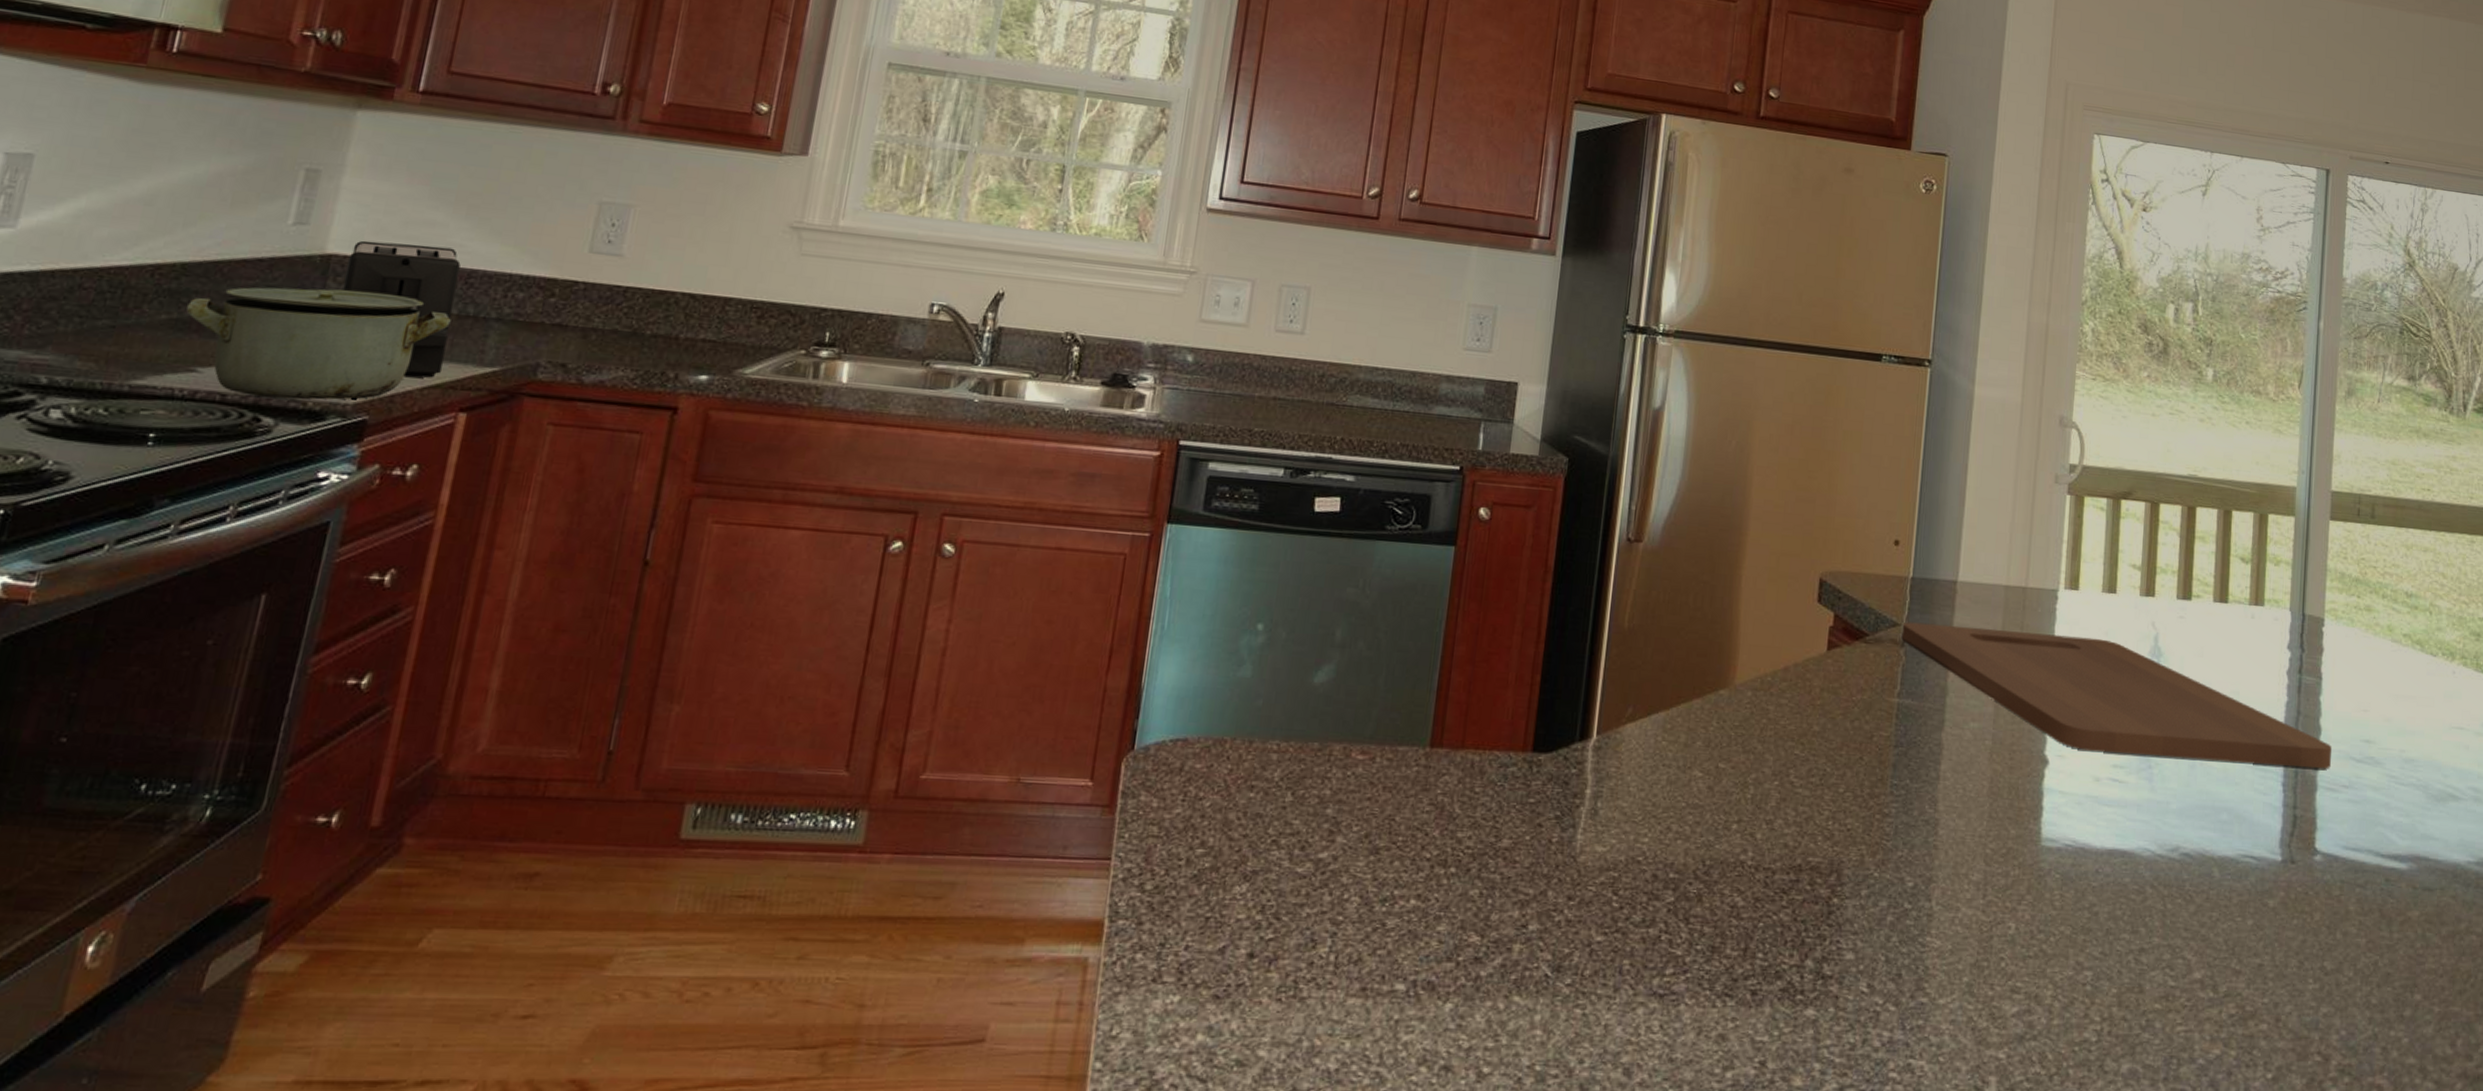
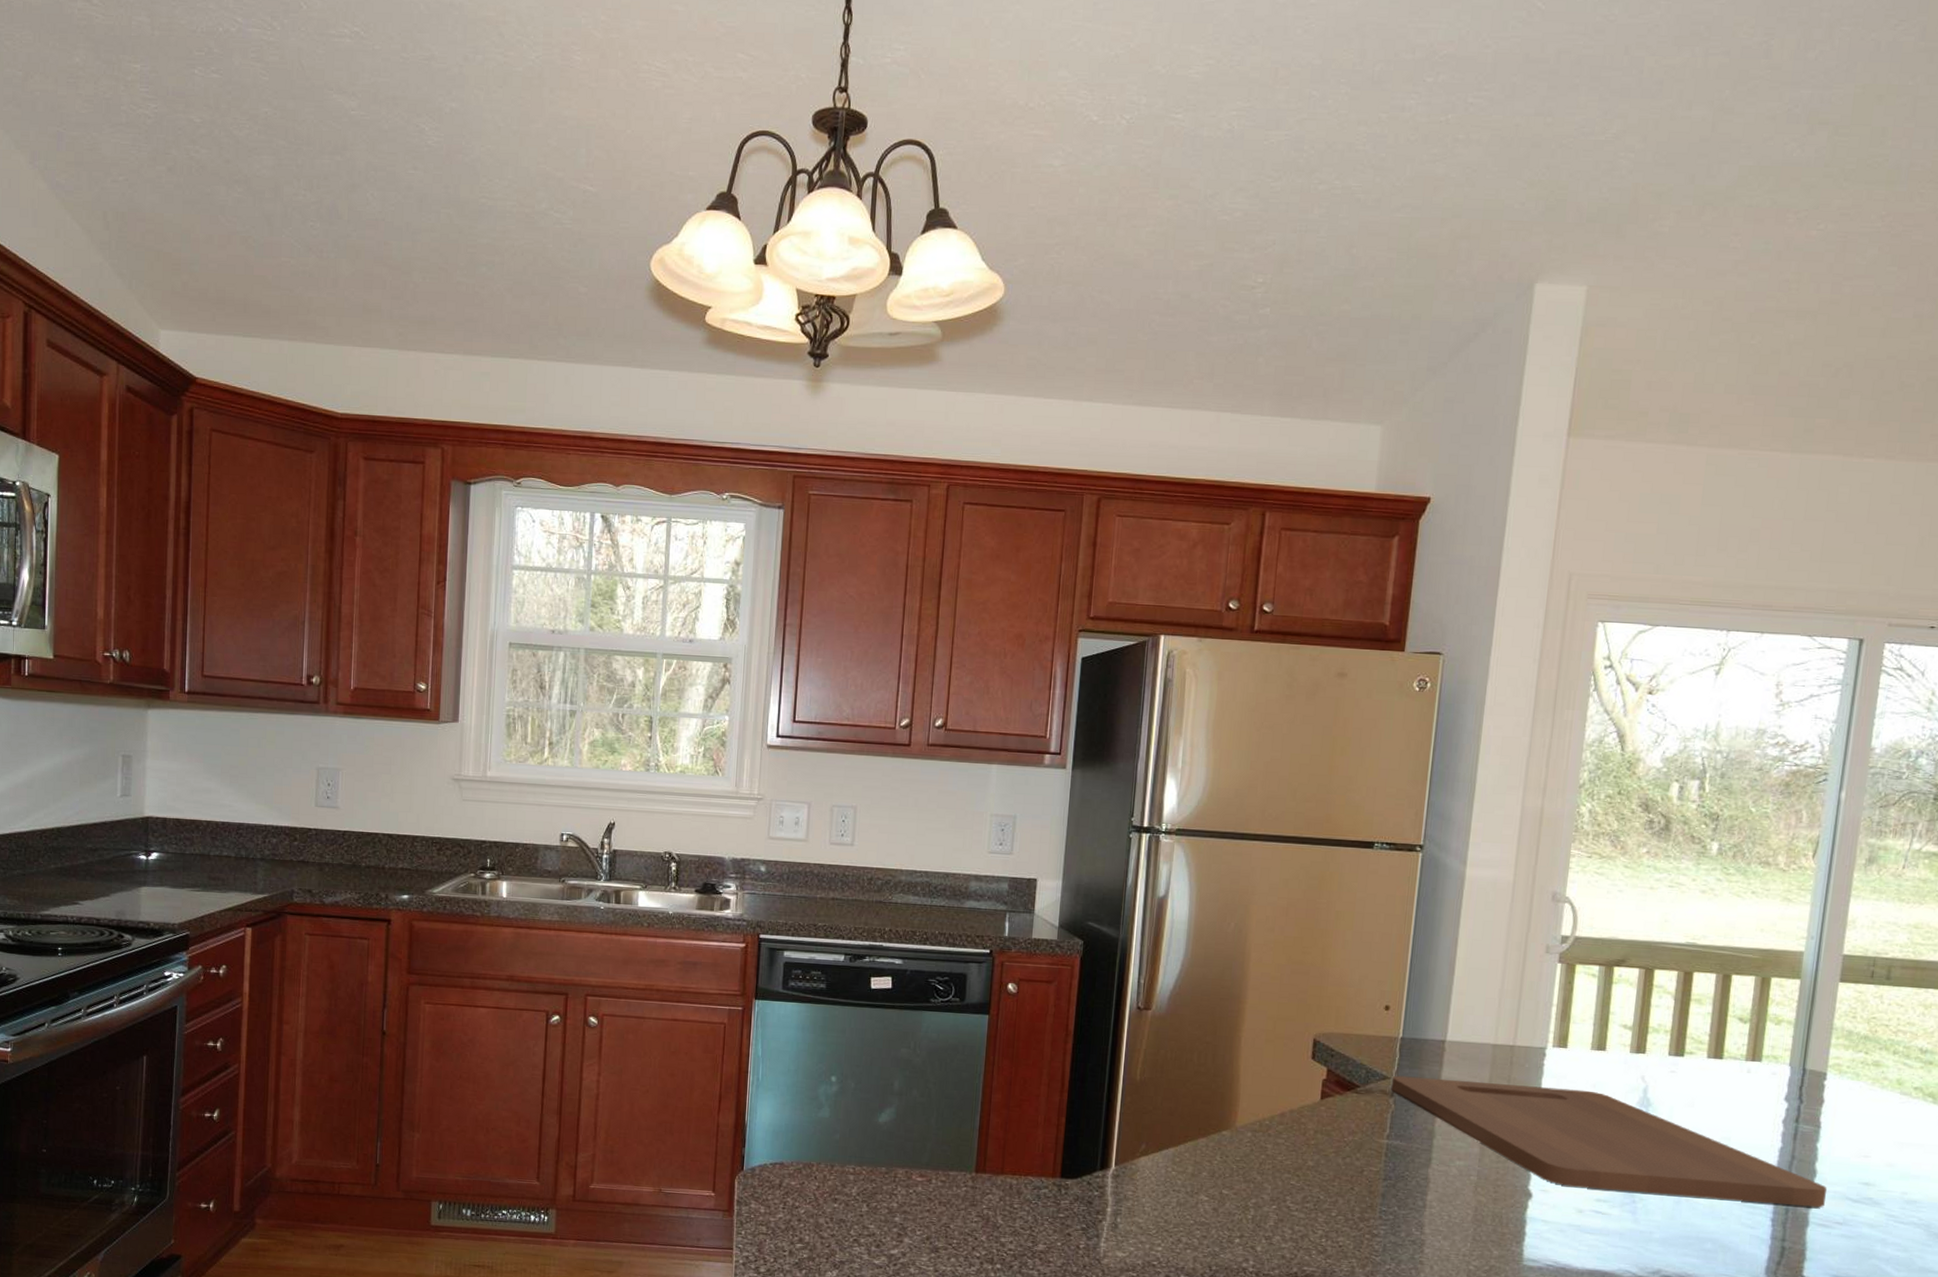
cooking pot: present [185,287,451,400] -> none [65,842,231,922]
toaster: present [342,240,461,378] -> none [159,805,232,904]

